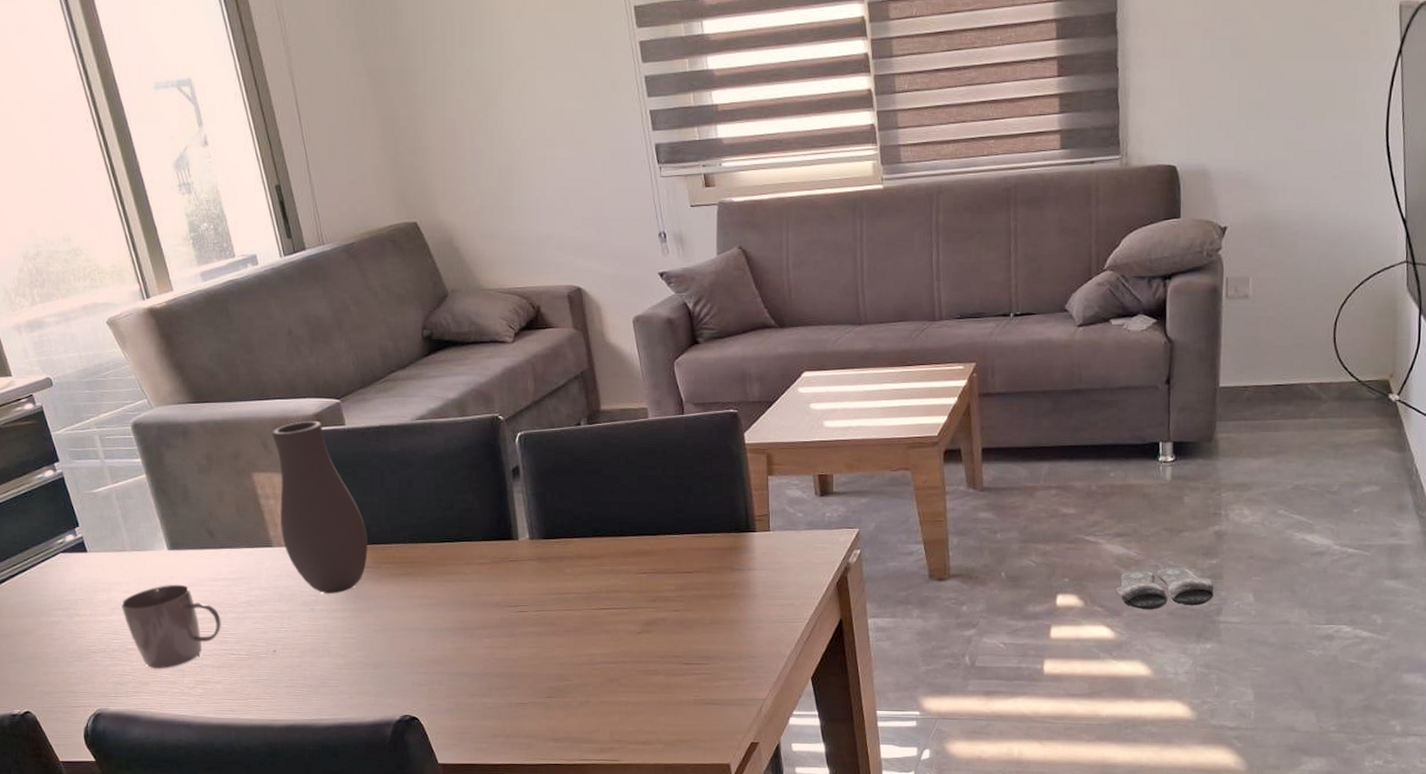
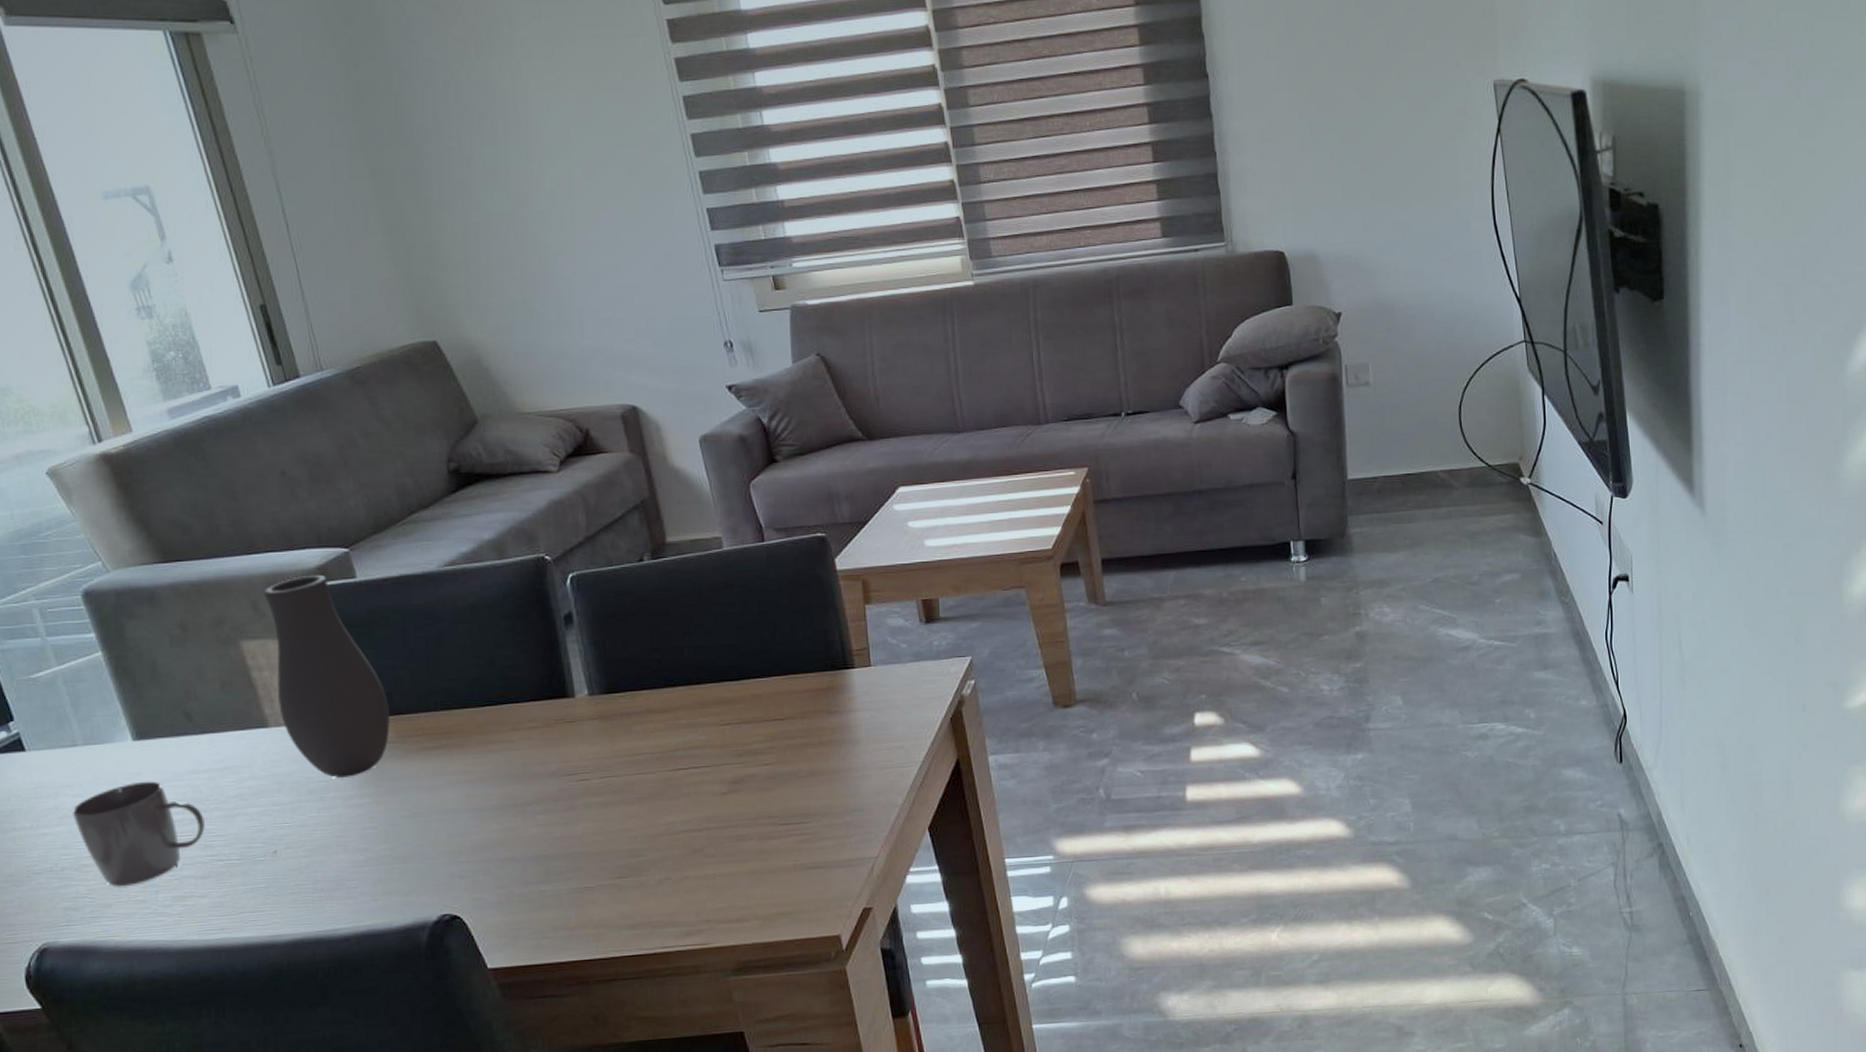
slippers: present [1115,566,1214,609] -> none [1256,673,1361,722]

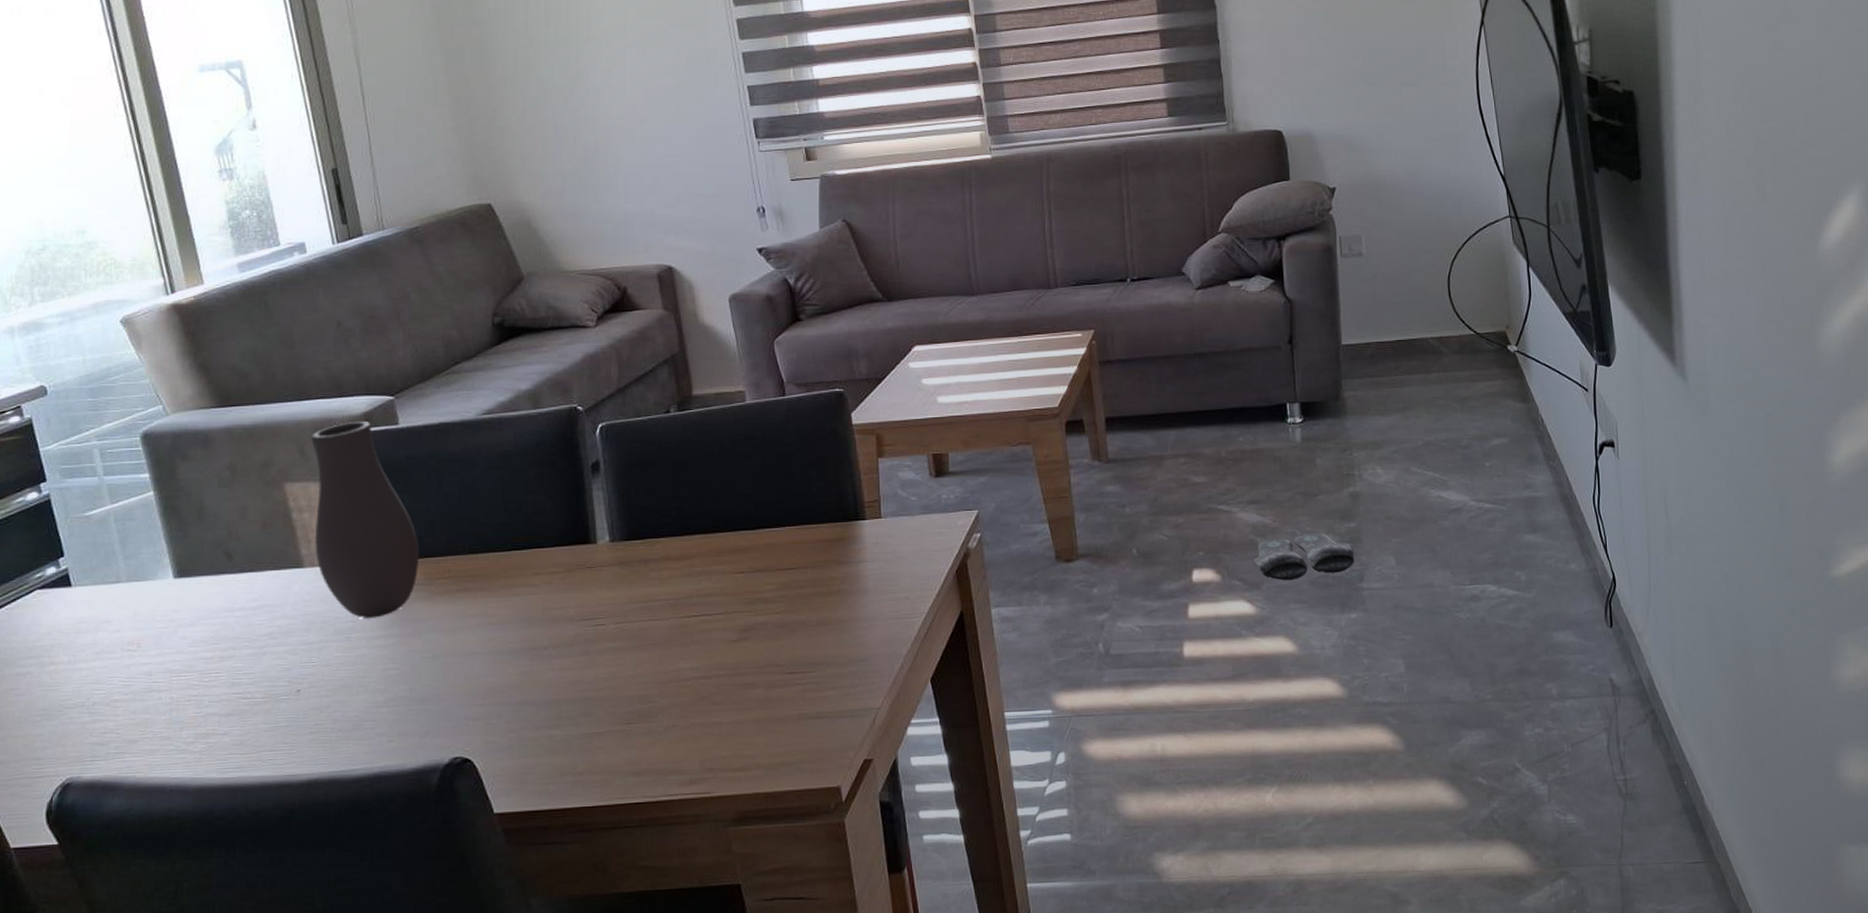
mug: present [73,781,205,886] -> none [109,618,234,722]
slippers: none [1256,673,1361,722] -> present [1253,532,1355,580]

